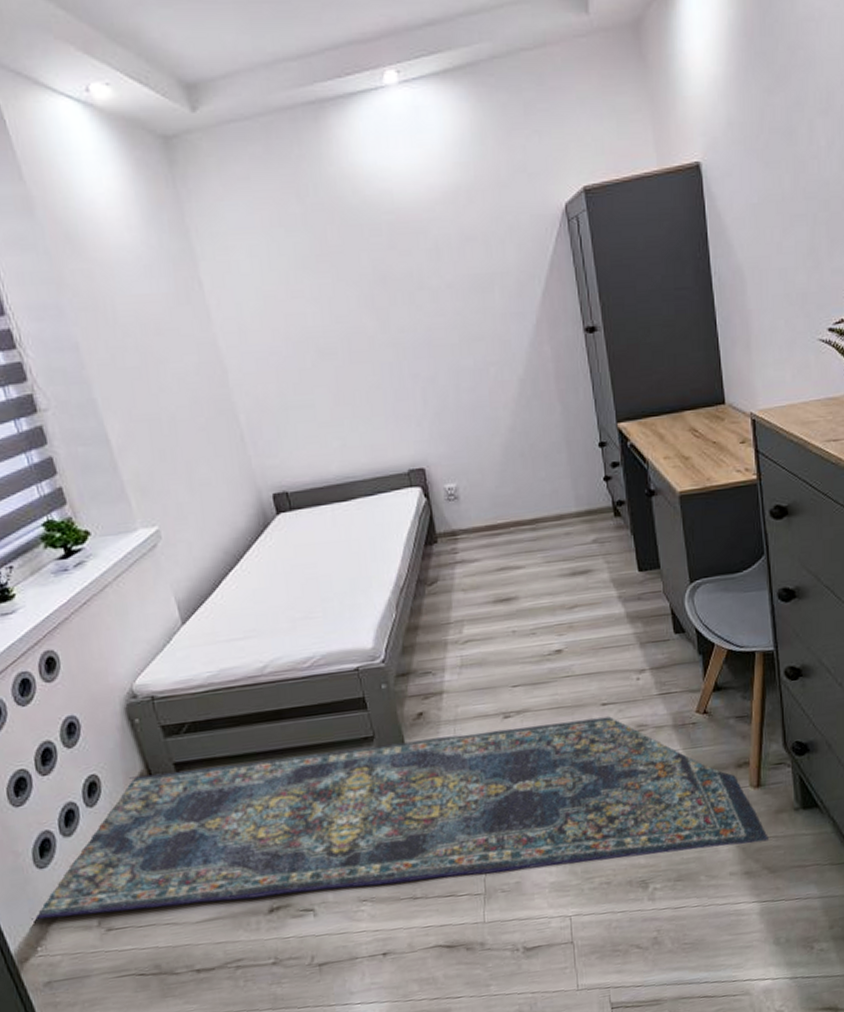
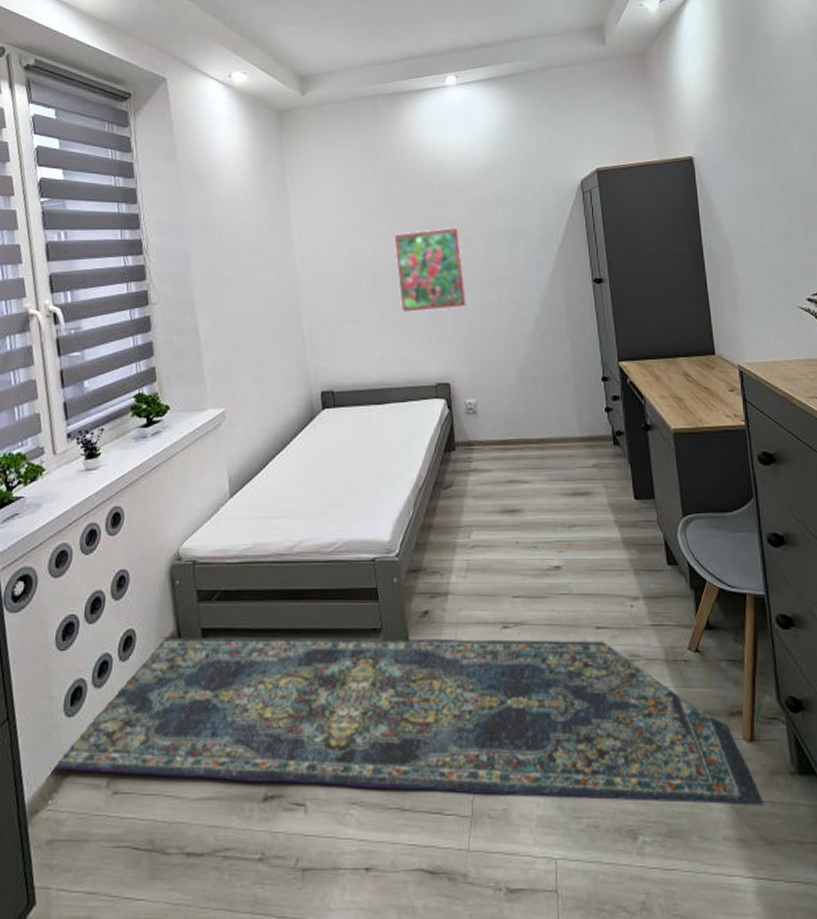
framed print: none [338,277,437,391] -> present [393,227,468,313]

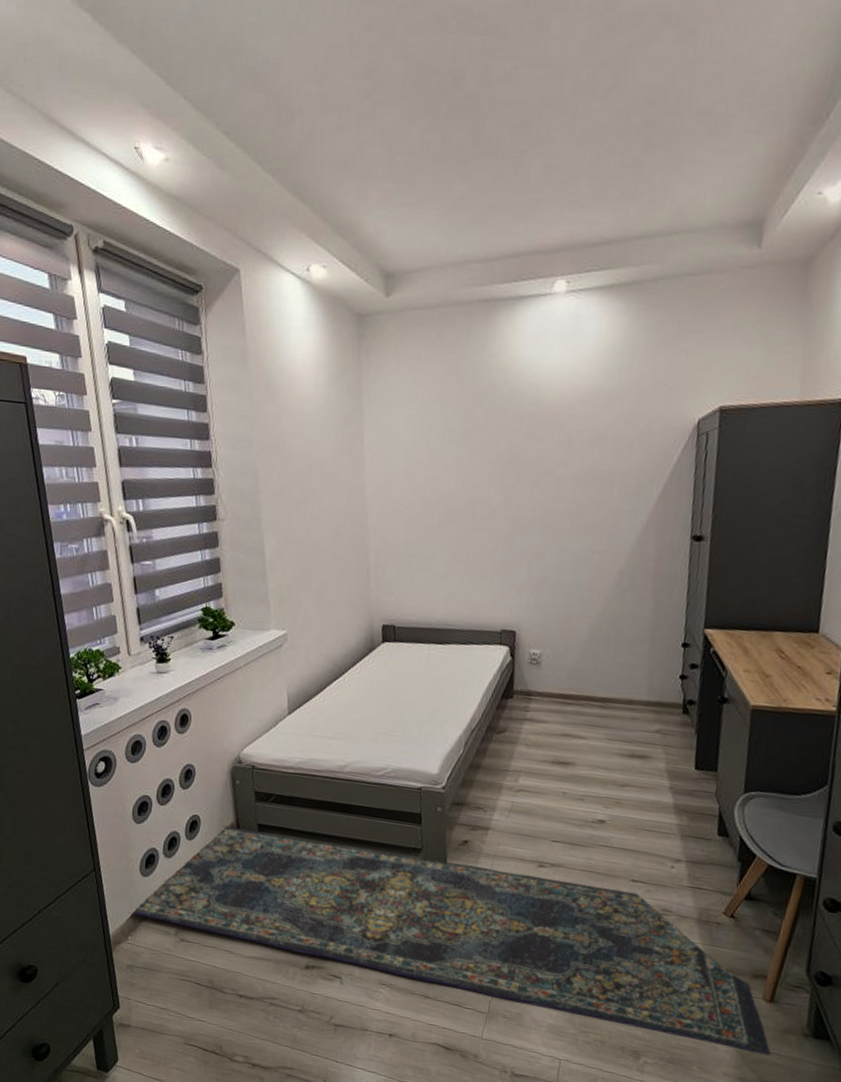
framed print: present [393,227,468,313] -> none [472,463,548,555]

